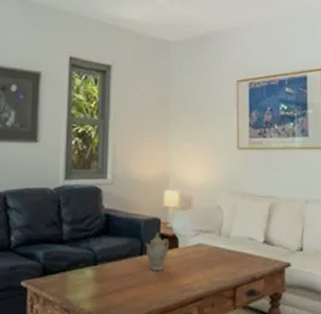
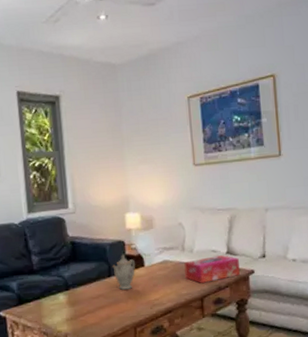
tissue box: none [219,243,276,272] -> present [184,254,240,283]

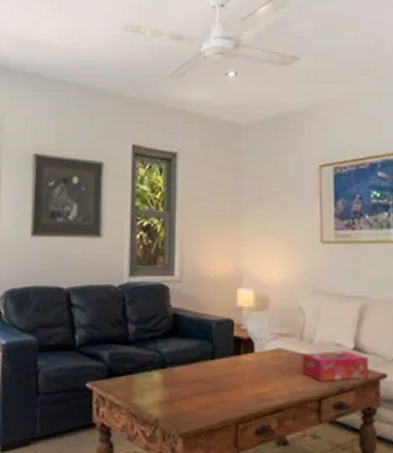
teapot: present [112,254,136,290] -> none [217,335,245,377]

